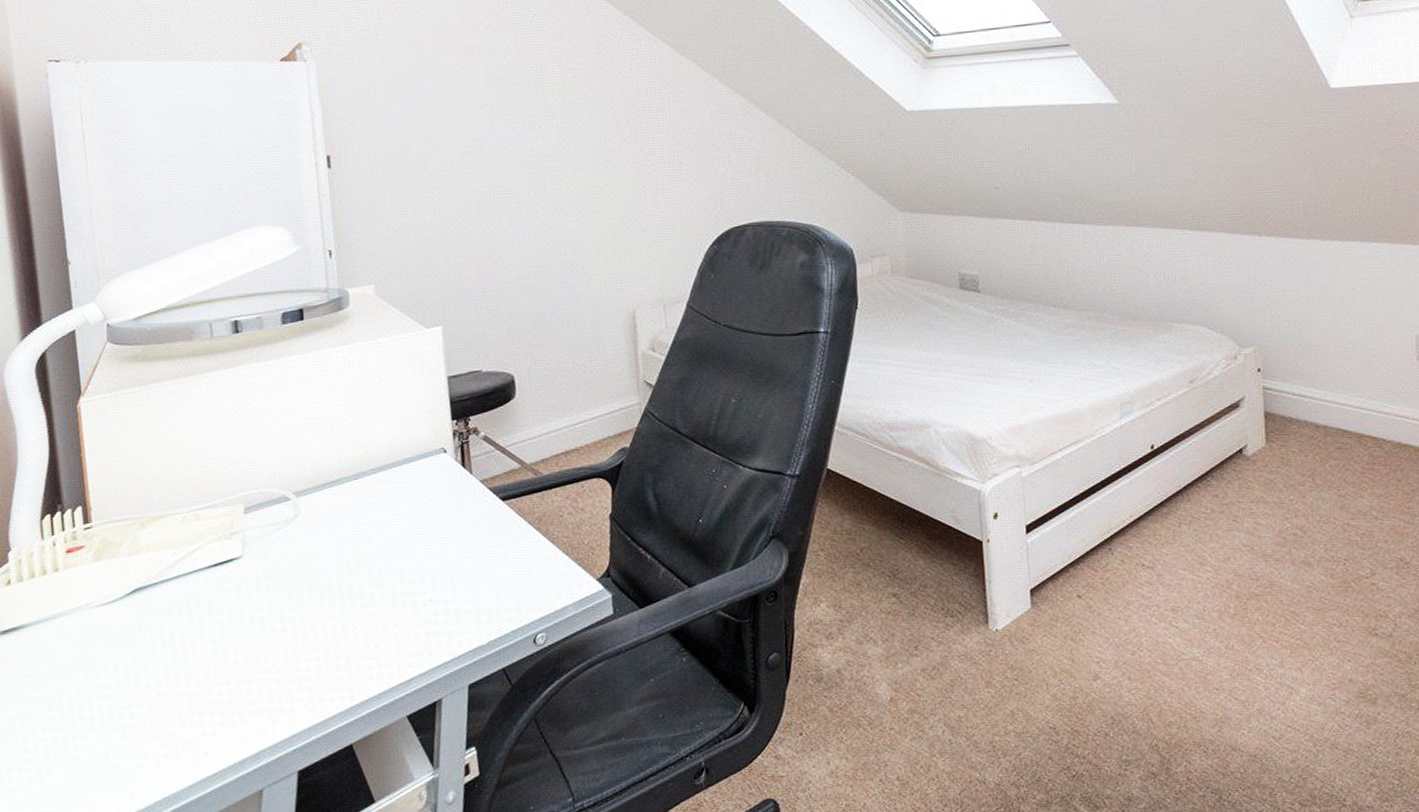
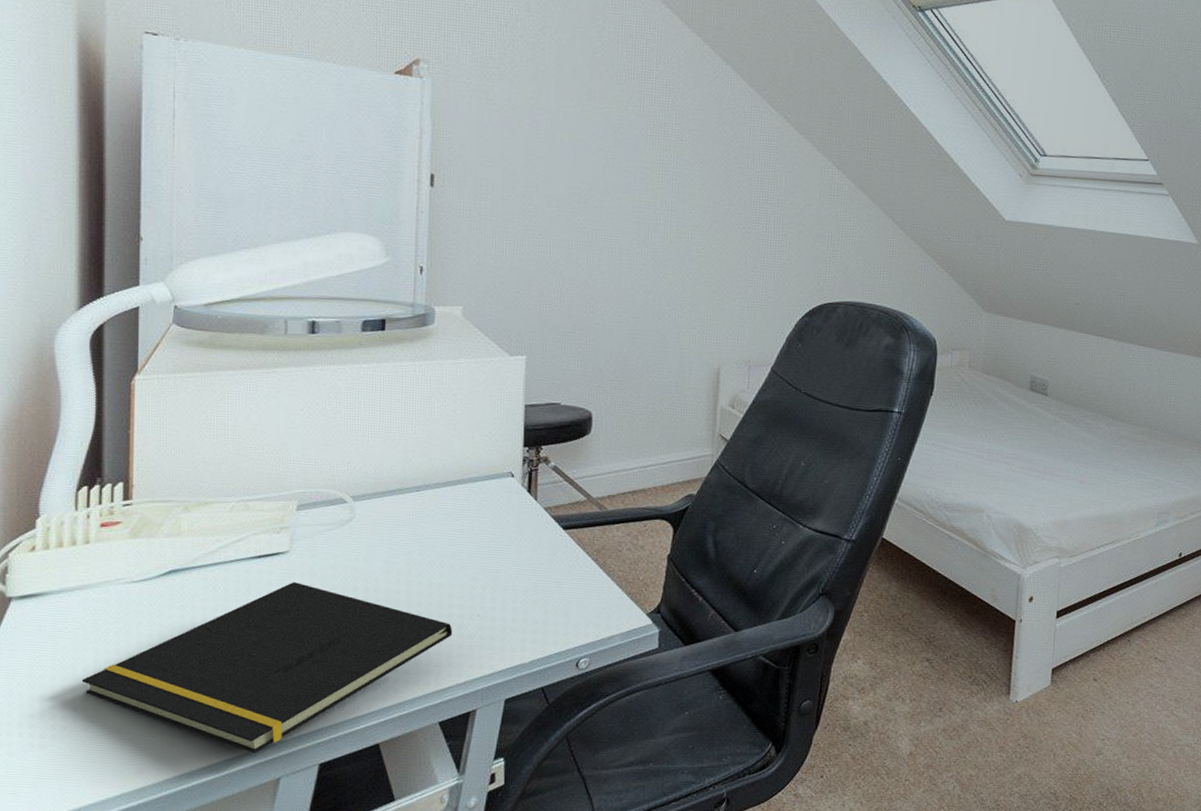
notepad: none [67,587,409,767] -> present [81,582,453,754]

